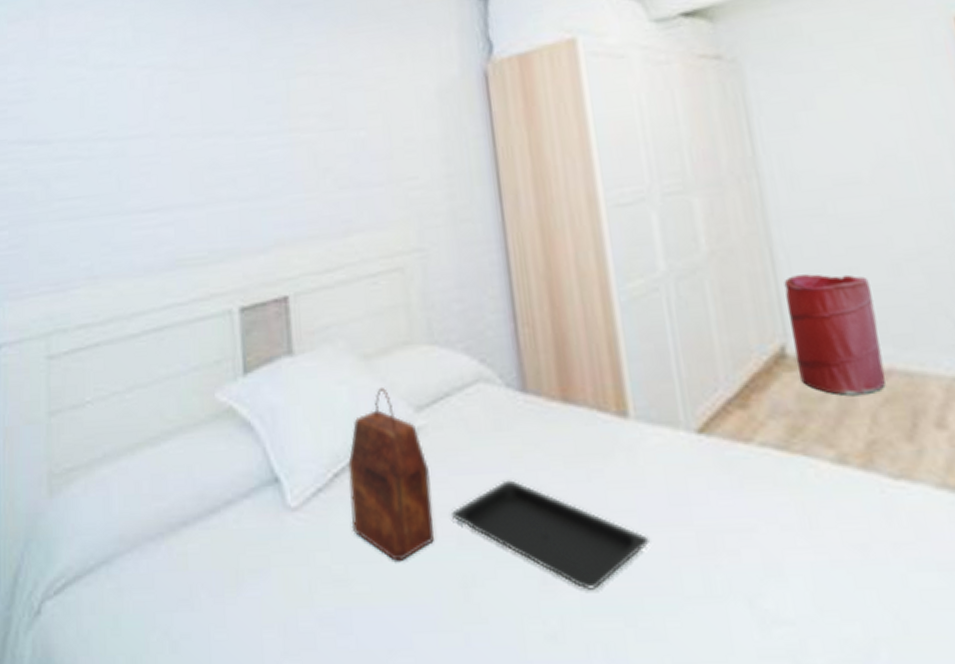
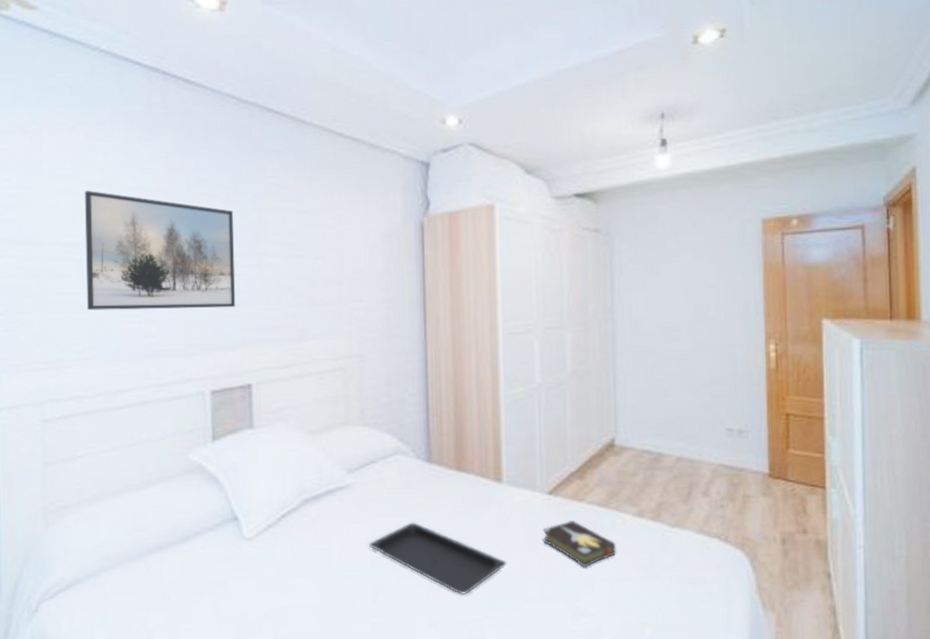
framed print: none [92,74,266,217] -> present [84,190,236,311]
handbag: present [348,388,434,561] -> none [293,455,355,575]
hardback book: none [695,471,814,547] -> present [542,520,616,568]
laundry hamper: present [784,274,886,395] -> none [619,391,677,473]

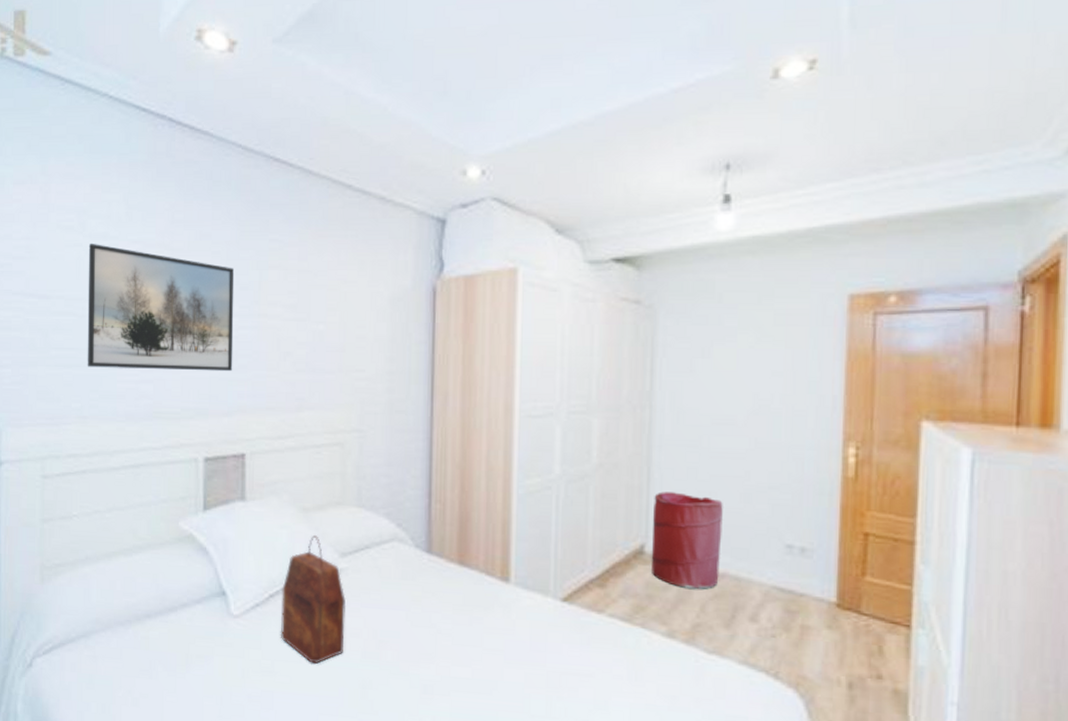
handbag: none [293,455,355,575] -> present [280,535,346,664]
serving tray: present [368,522,507,595] -> none [358,616,510,702]
hardback book: present [542,520,616,568] -> none [552,632,639,689]
laundry hamper: none [619,391,677,473] -> present [651,491,723,589]

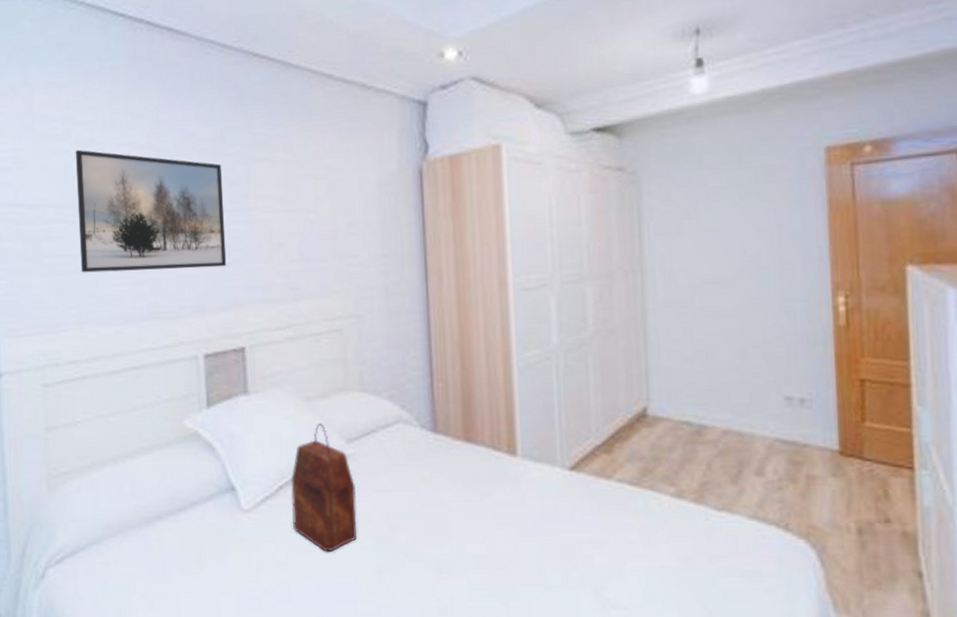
laundry hamper: present [651,491,723,589] -> none [652,353,723,447]

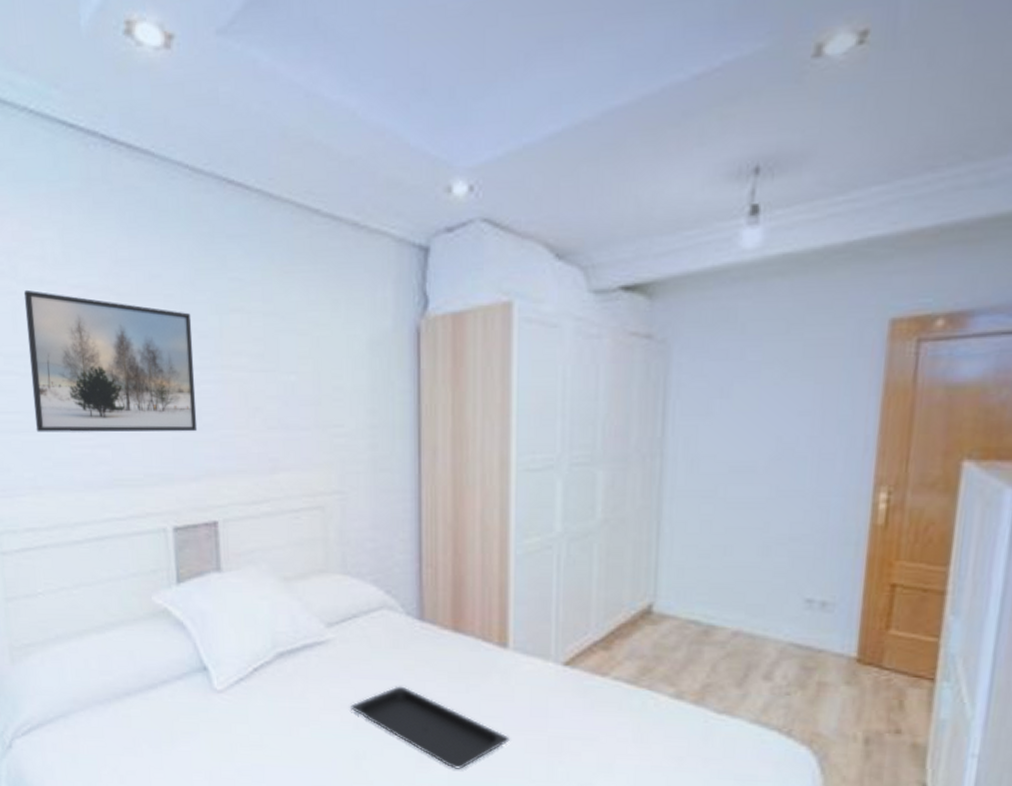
handbag: present [291,423,357,552] -> none [266,606,335,736]
serving tray: none [371,497,524,579] -> present [350,686,510,769]

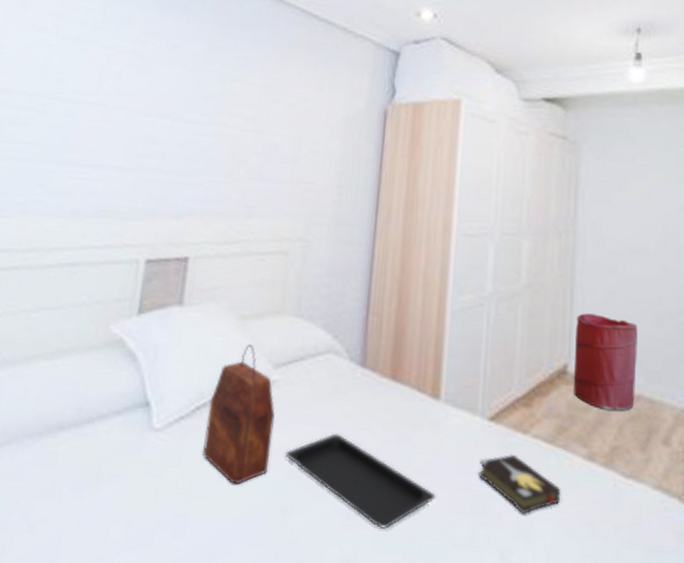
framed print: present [23,289,198,432] -> none [38,44,200,176]
handbag: none [266,606,335,736] -> present [201,344,275,485]
hardback book: none [554,696,645,753] -> present [478,453,561,515]
laundry hamper: none [659,547,739,648] -> present [573,313,638,411]

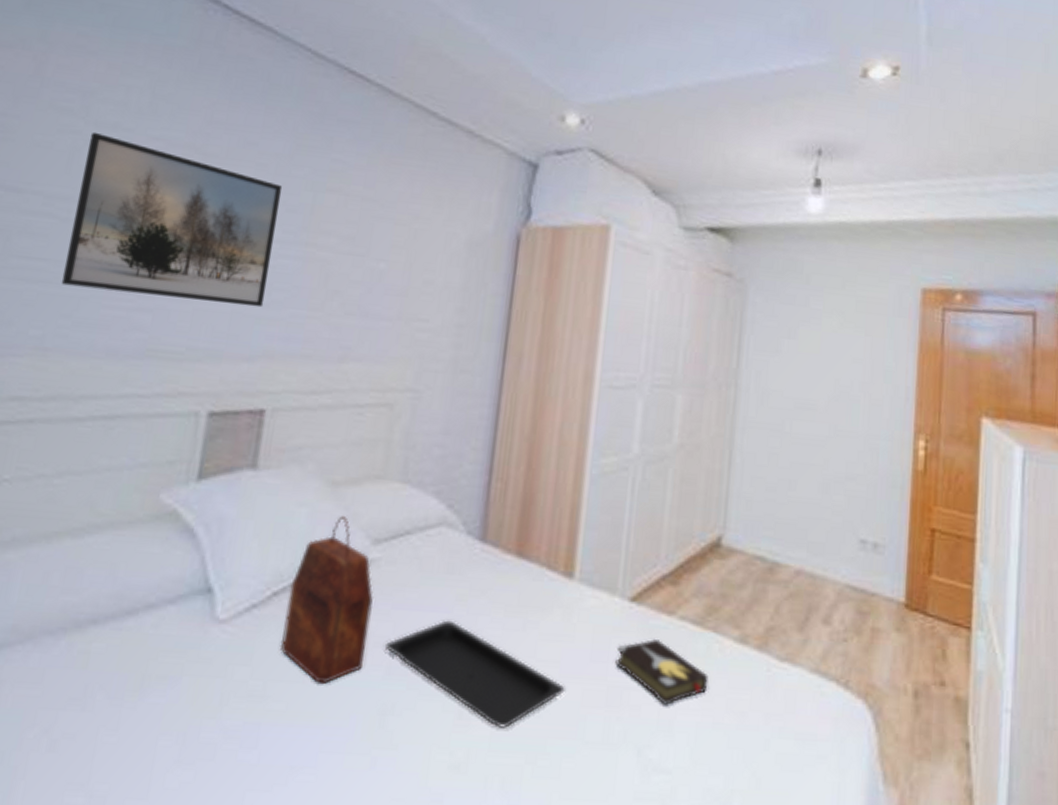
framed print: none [38,44,200,176] -> present [61,131,283,308]
laundry hamper: present [573,313,638,411] -> none [727,478,802,588]

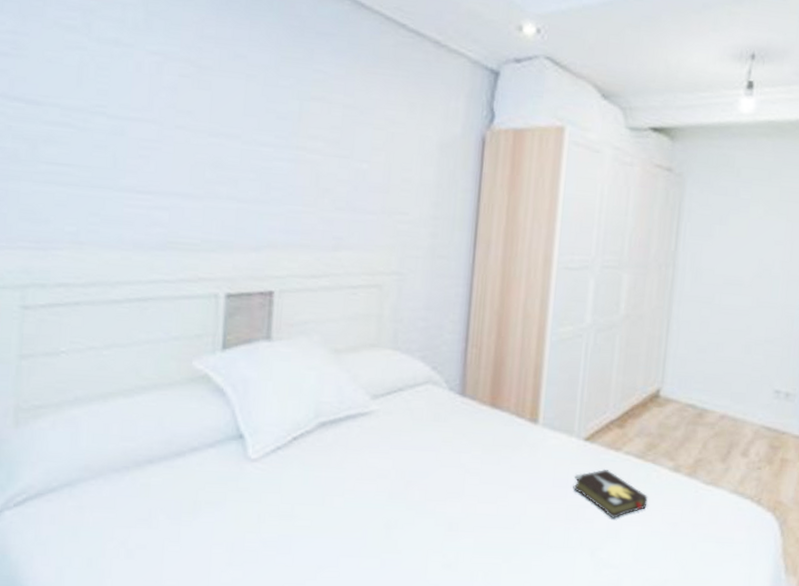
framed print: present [61,131,283,308] -> none [86,47,272,205]
handbag: present [279,516,373,684] -> none [302,377,375,506]
serving tray: present [384,620,565,728] -> none [386,457,533,537]

